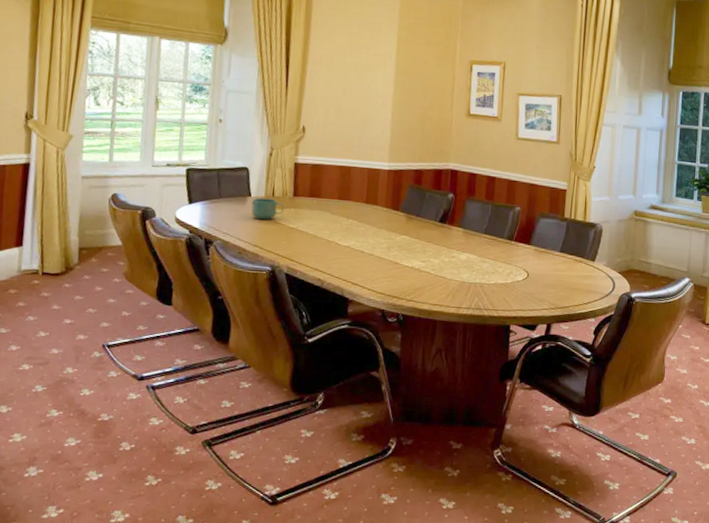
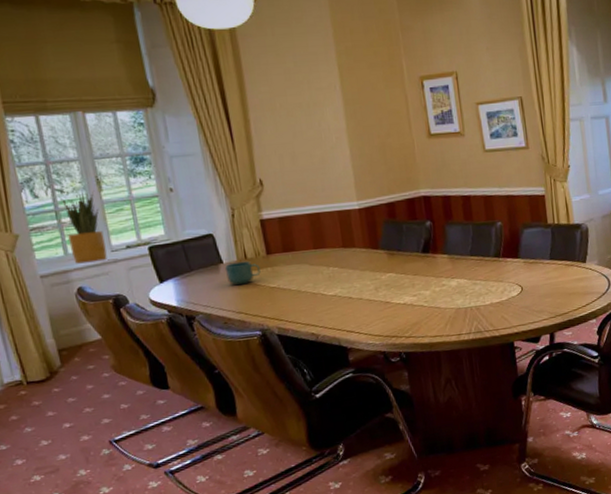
planter: none [115,105,152,174] -> present [56,190,107,264]

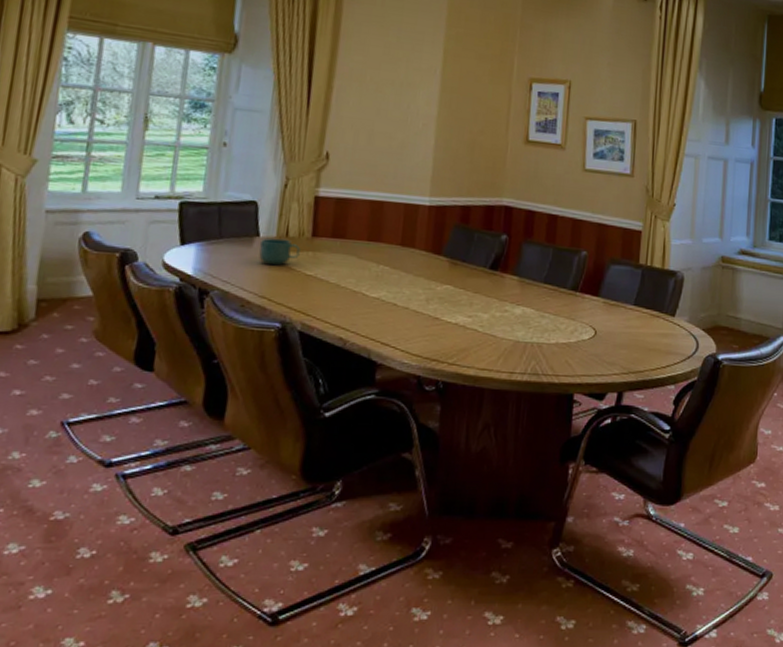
planter: present [56,190,107,264] -> none [90,123,139,208]

